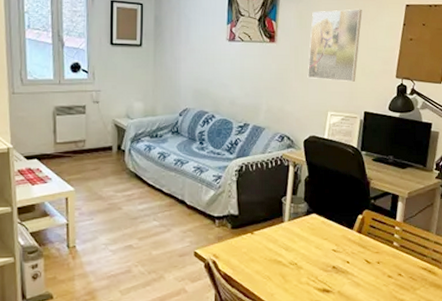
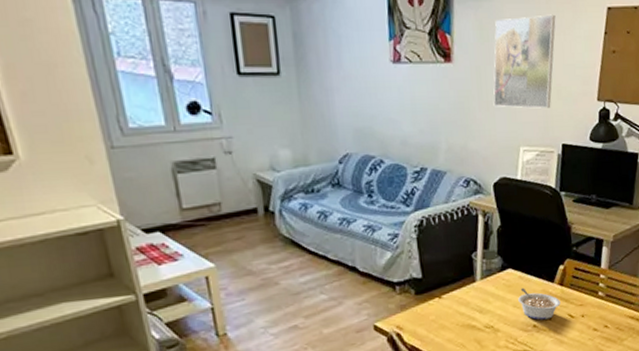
legume: none [320,231,358,263] -> present [518,287,561,320]

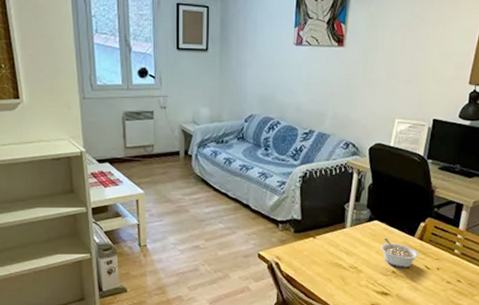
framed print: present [493,14,556,109] -> none [375,10,438,88]

